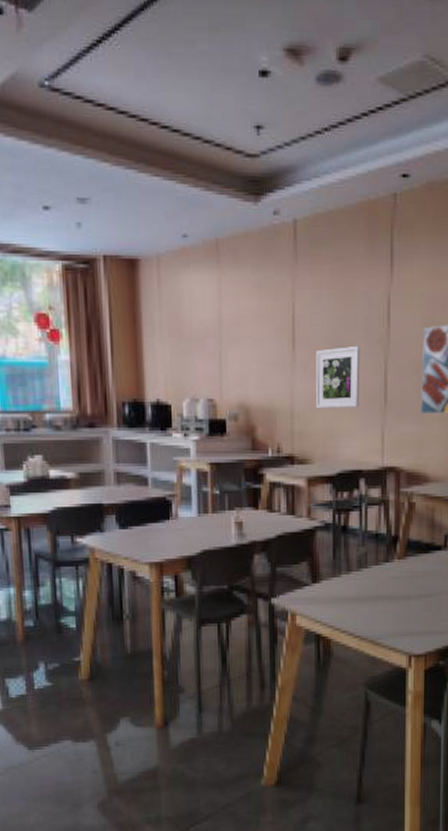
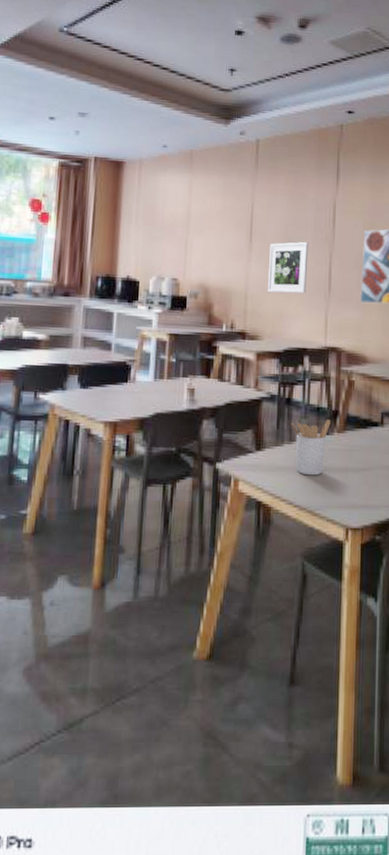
utensil holder: none [348,546,391,605] -> present [291,419,331,476]

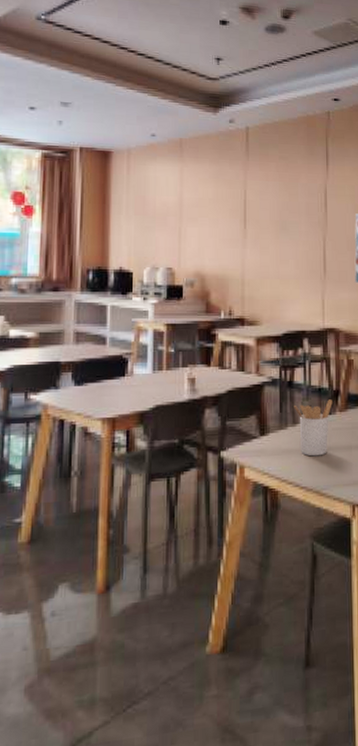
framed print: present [267,241,309,294] -> none [263,226,303,278]

